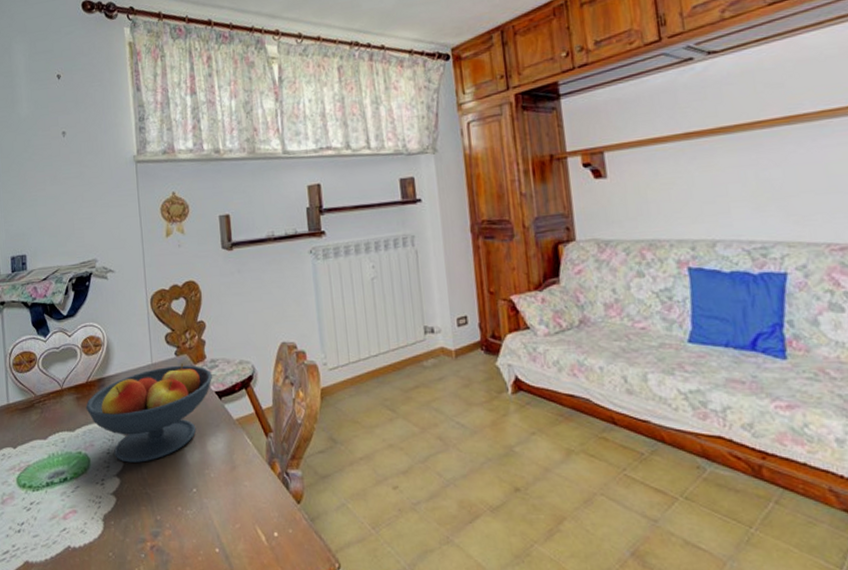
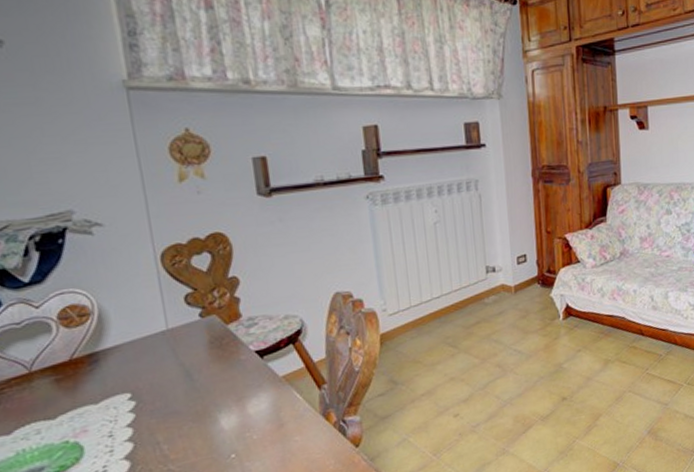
fruit bowl: present [86,364,213,463] -> none [71,325,252,443]

